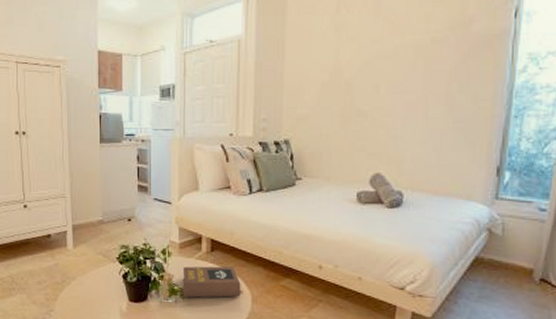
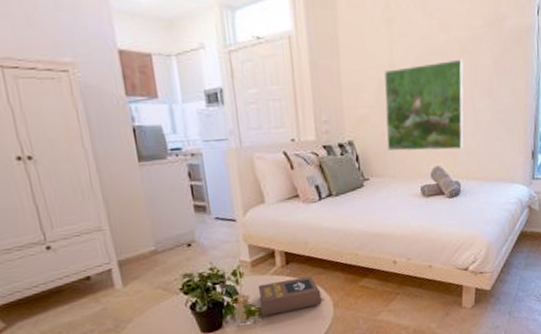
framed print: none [324,63,417,157] -> present [384,59,464,151]

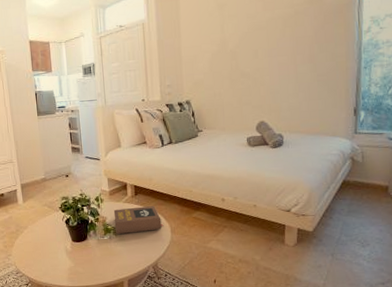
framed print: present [384,59,464,151] -> none [216,32,286,109]

